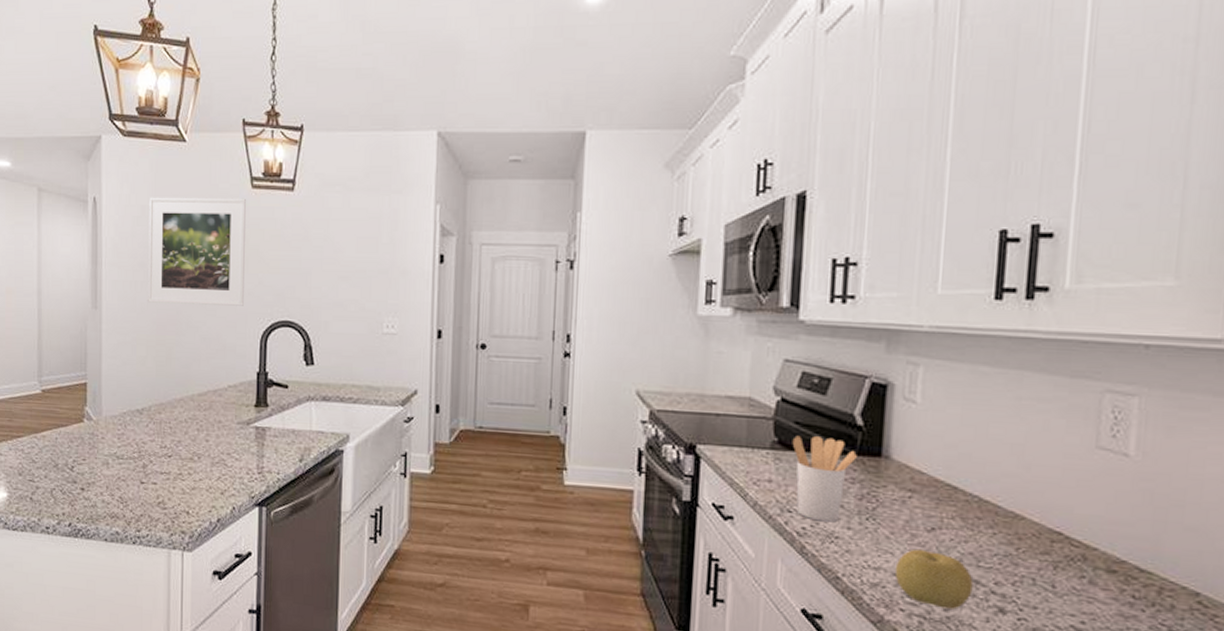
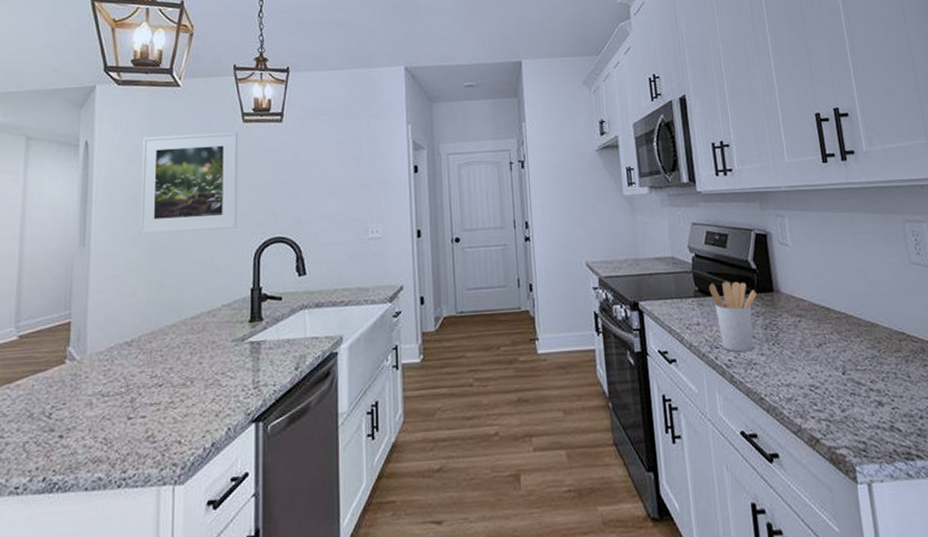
fruit: present [894,549,974,610] -> none [800,363,858,410]

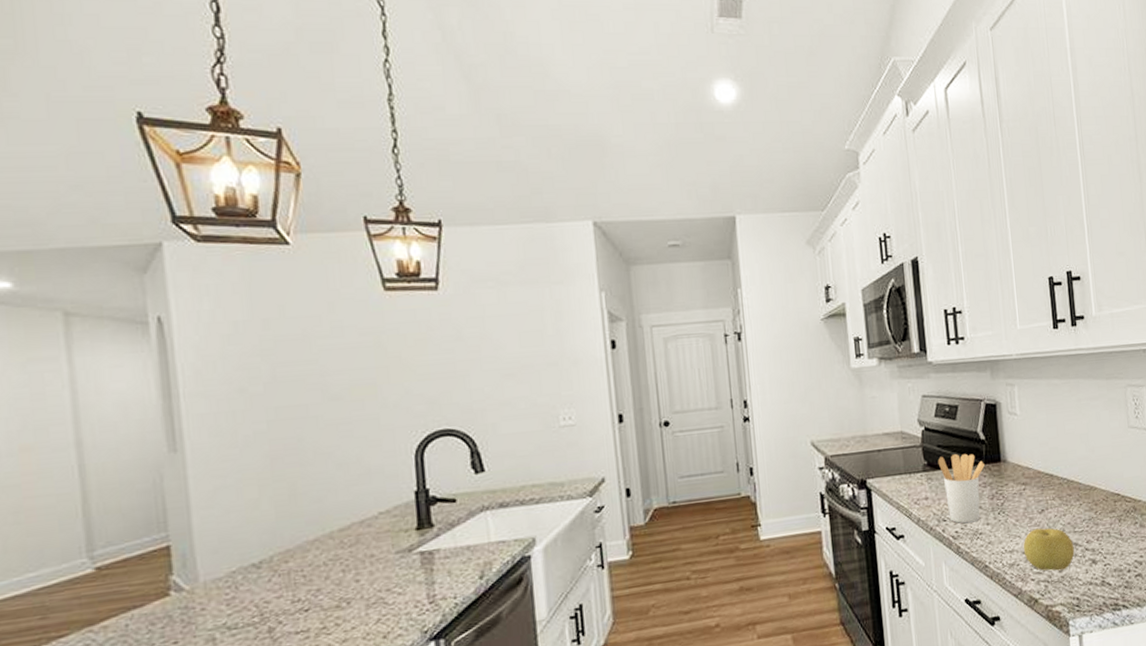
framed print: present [140,131,239,234] -> none [243,302,389,434]
fruit: none [800,363,858,410] -> present [1023,528,1075,571]

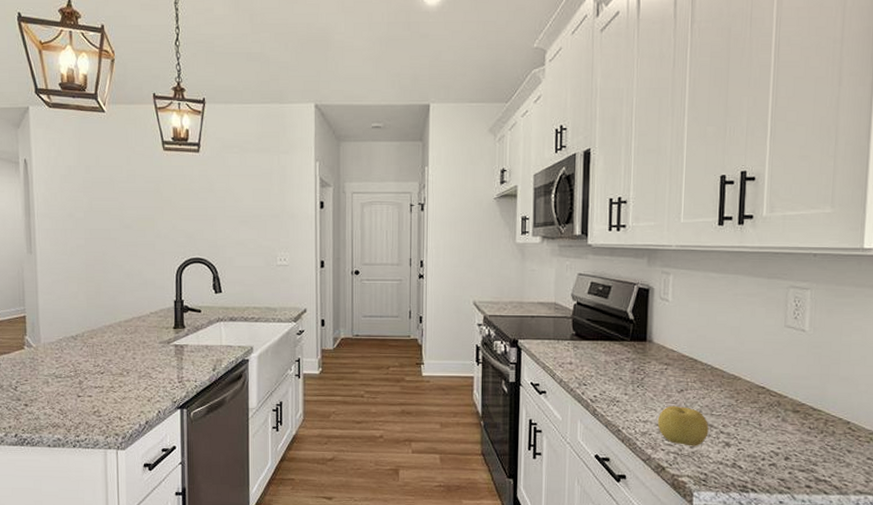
utensil holder: present [937,453,985,524] -> none [585,329,630,391]

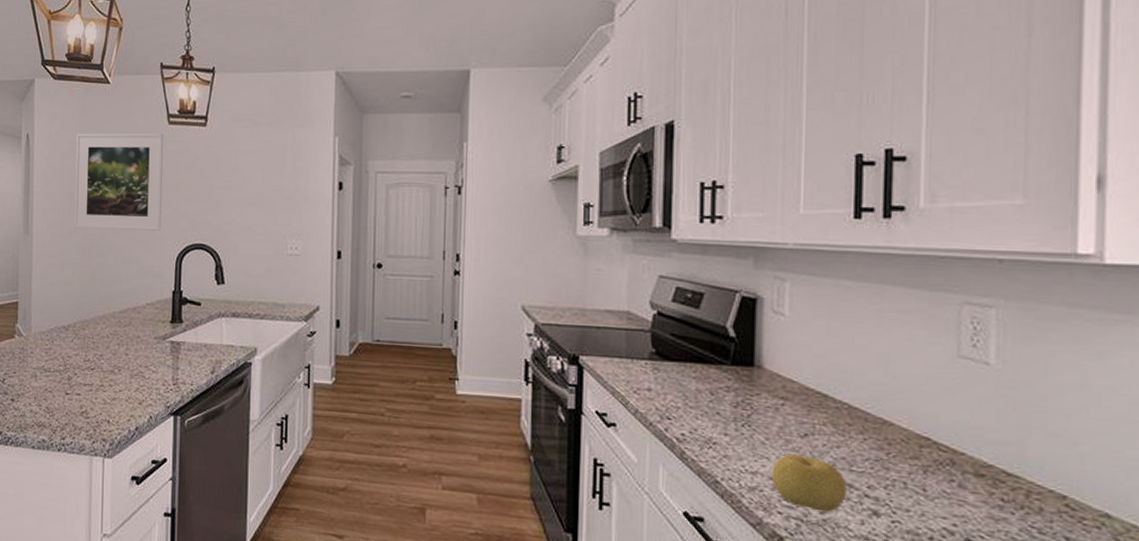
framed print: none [74,158,161,247] -> present [74,133,164,231]

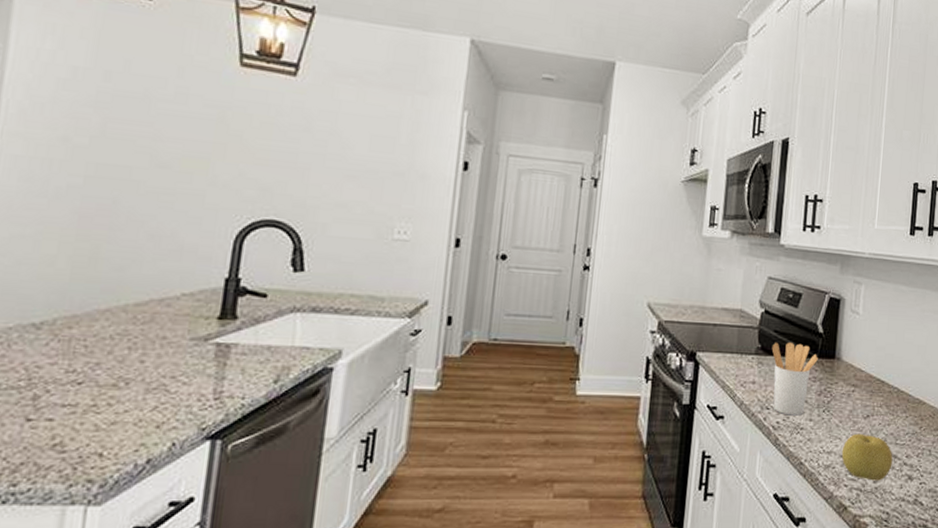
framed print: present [74,133,164,231] -> none [68,57,232,200]
utensil holder: none [669,346,731,429] -> present [771,342,818,416]

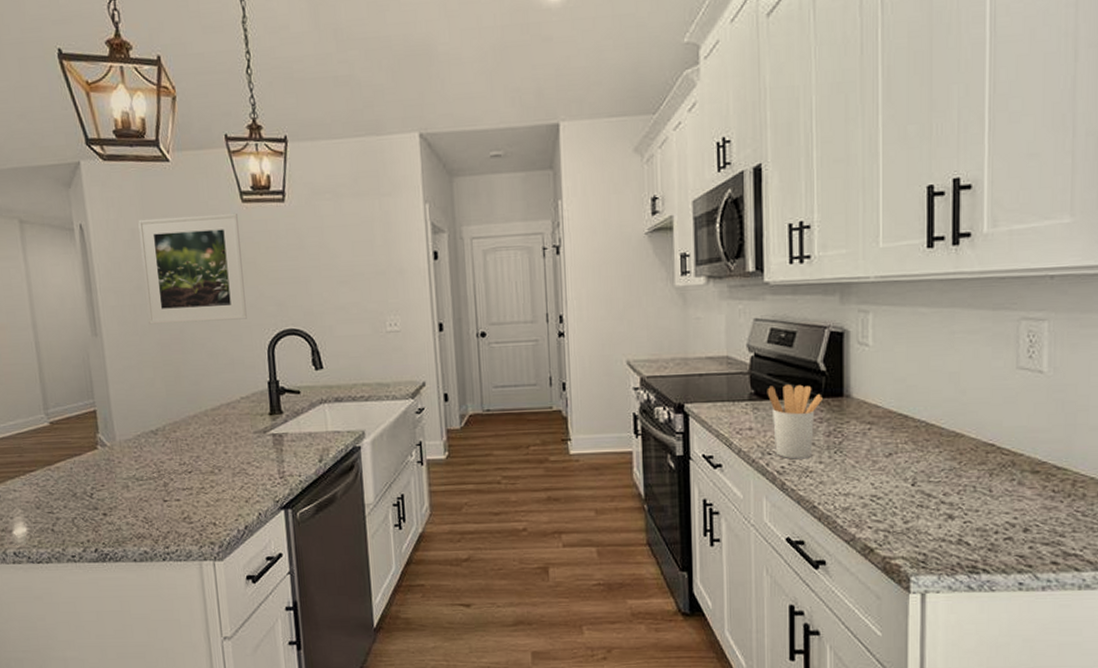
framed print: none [68,57,232,200] -> present [138,213,247,325]
fruit: present [841,433,893,481] -> none [861,473,926,521]

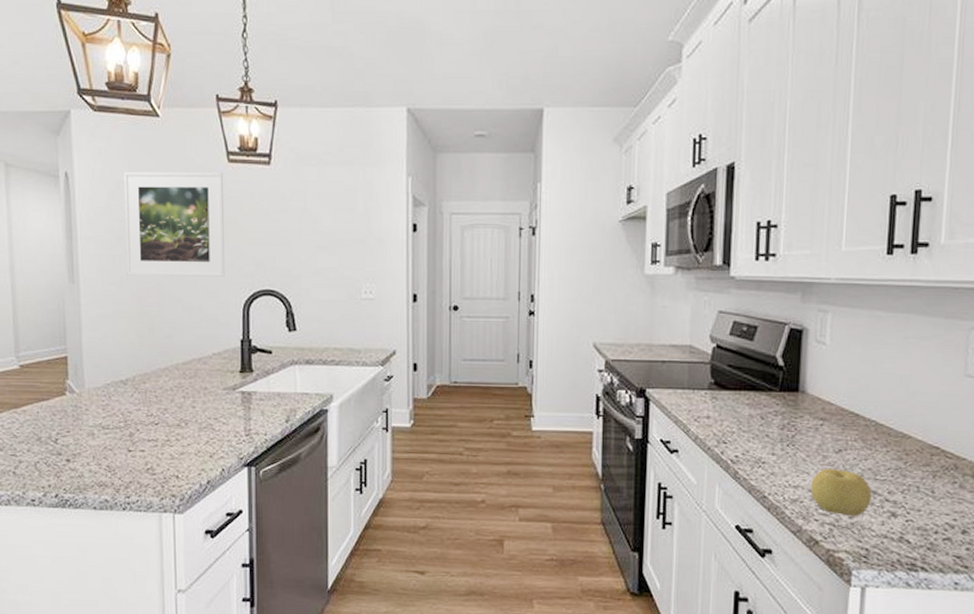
utensil holder: present [767,384,823,460] -> none [726,377,779,450]
fruit: none [861,473,926,521] -> present [810,468,872,517]

